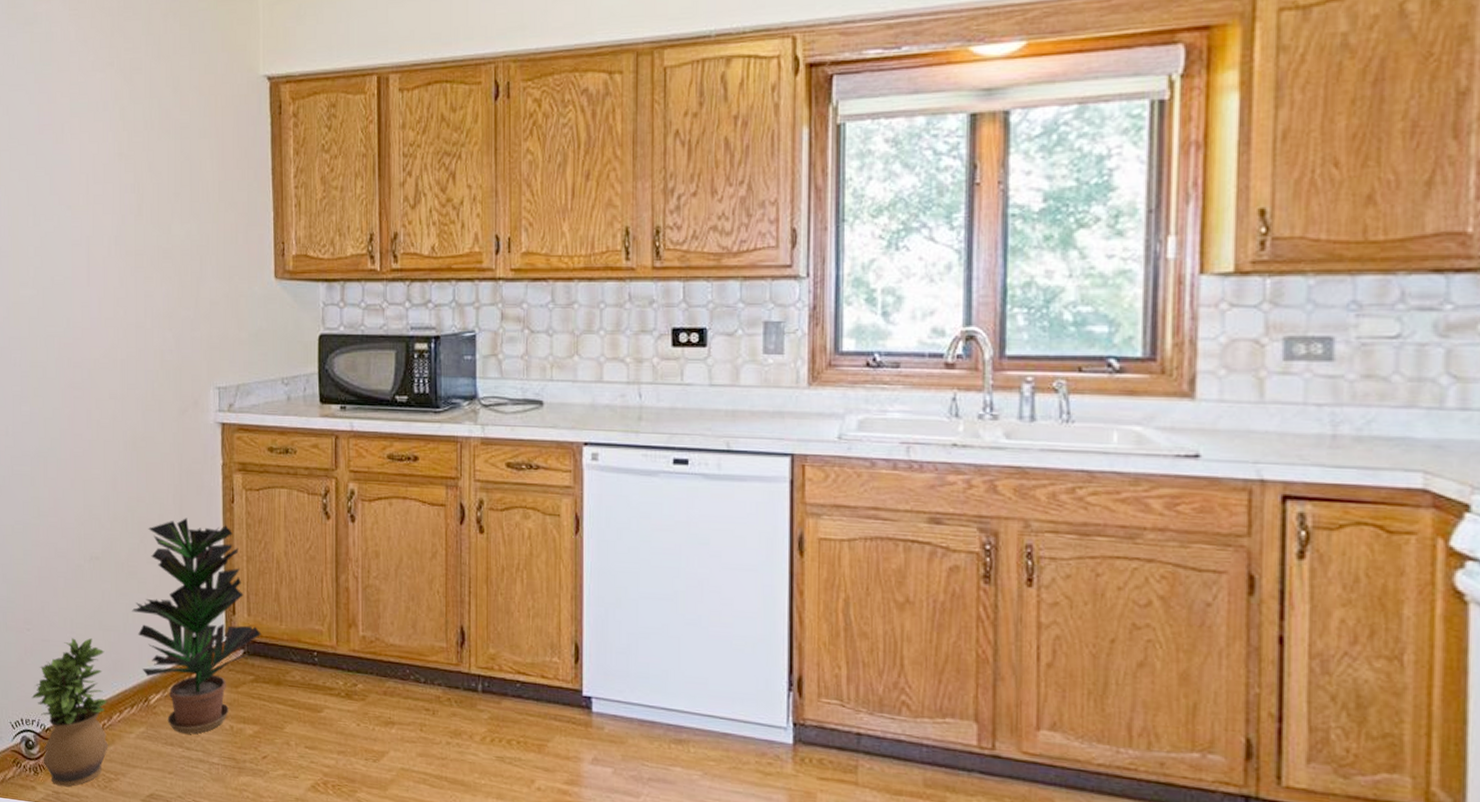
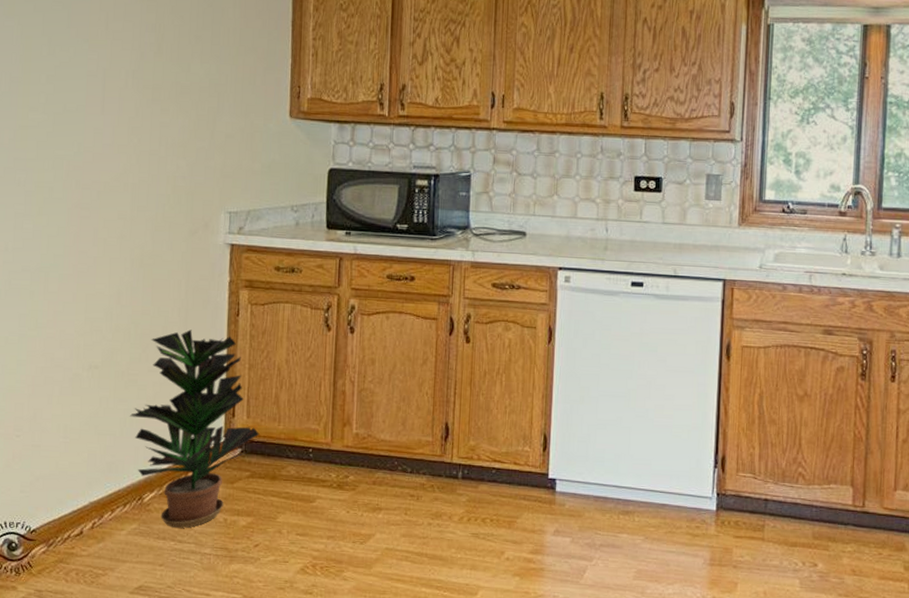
potted plant: present [31,638,109,787] -> none [17,443,99,585]

